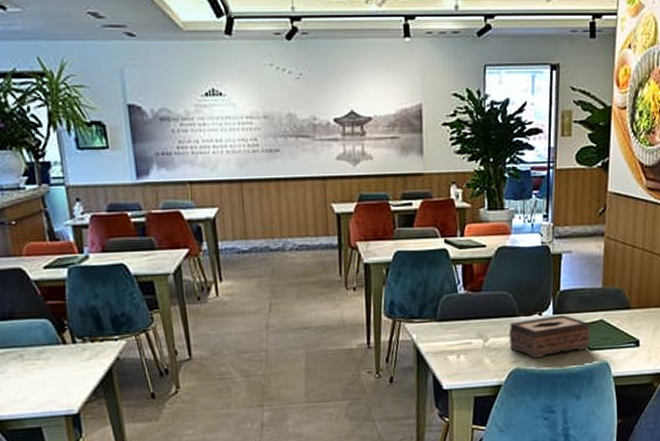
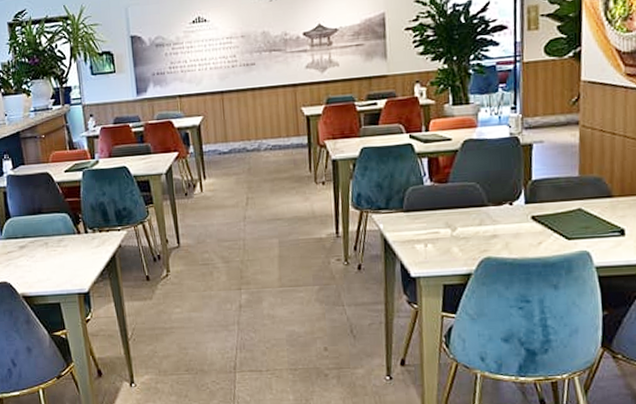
tissue box: present [508,314,590,359] -> none [477,203,568,248]

